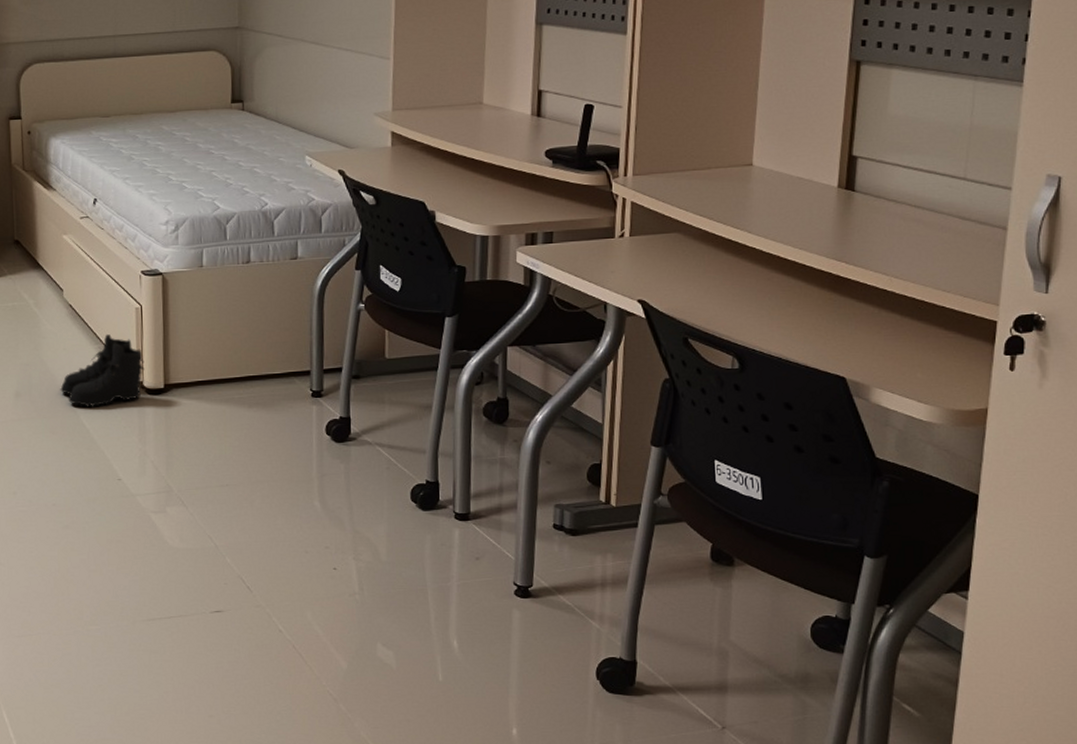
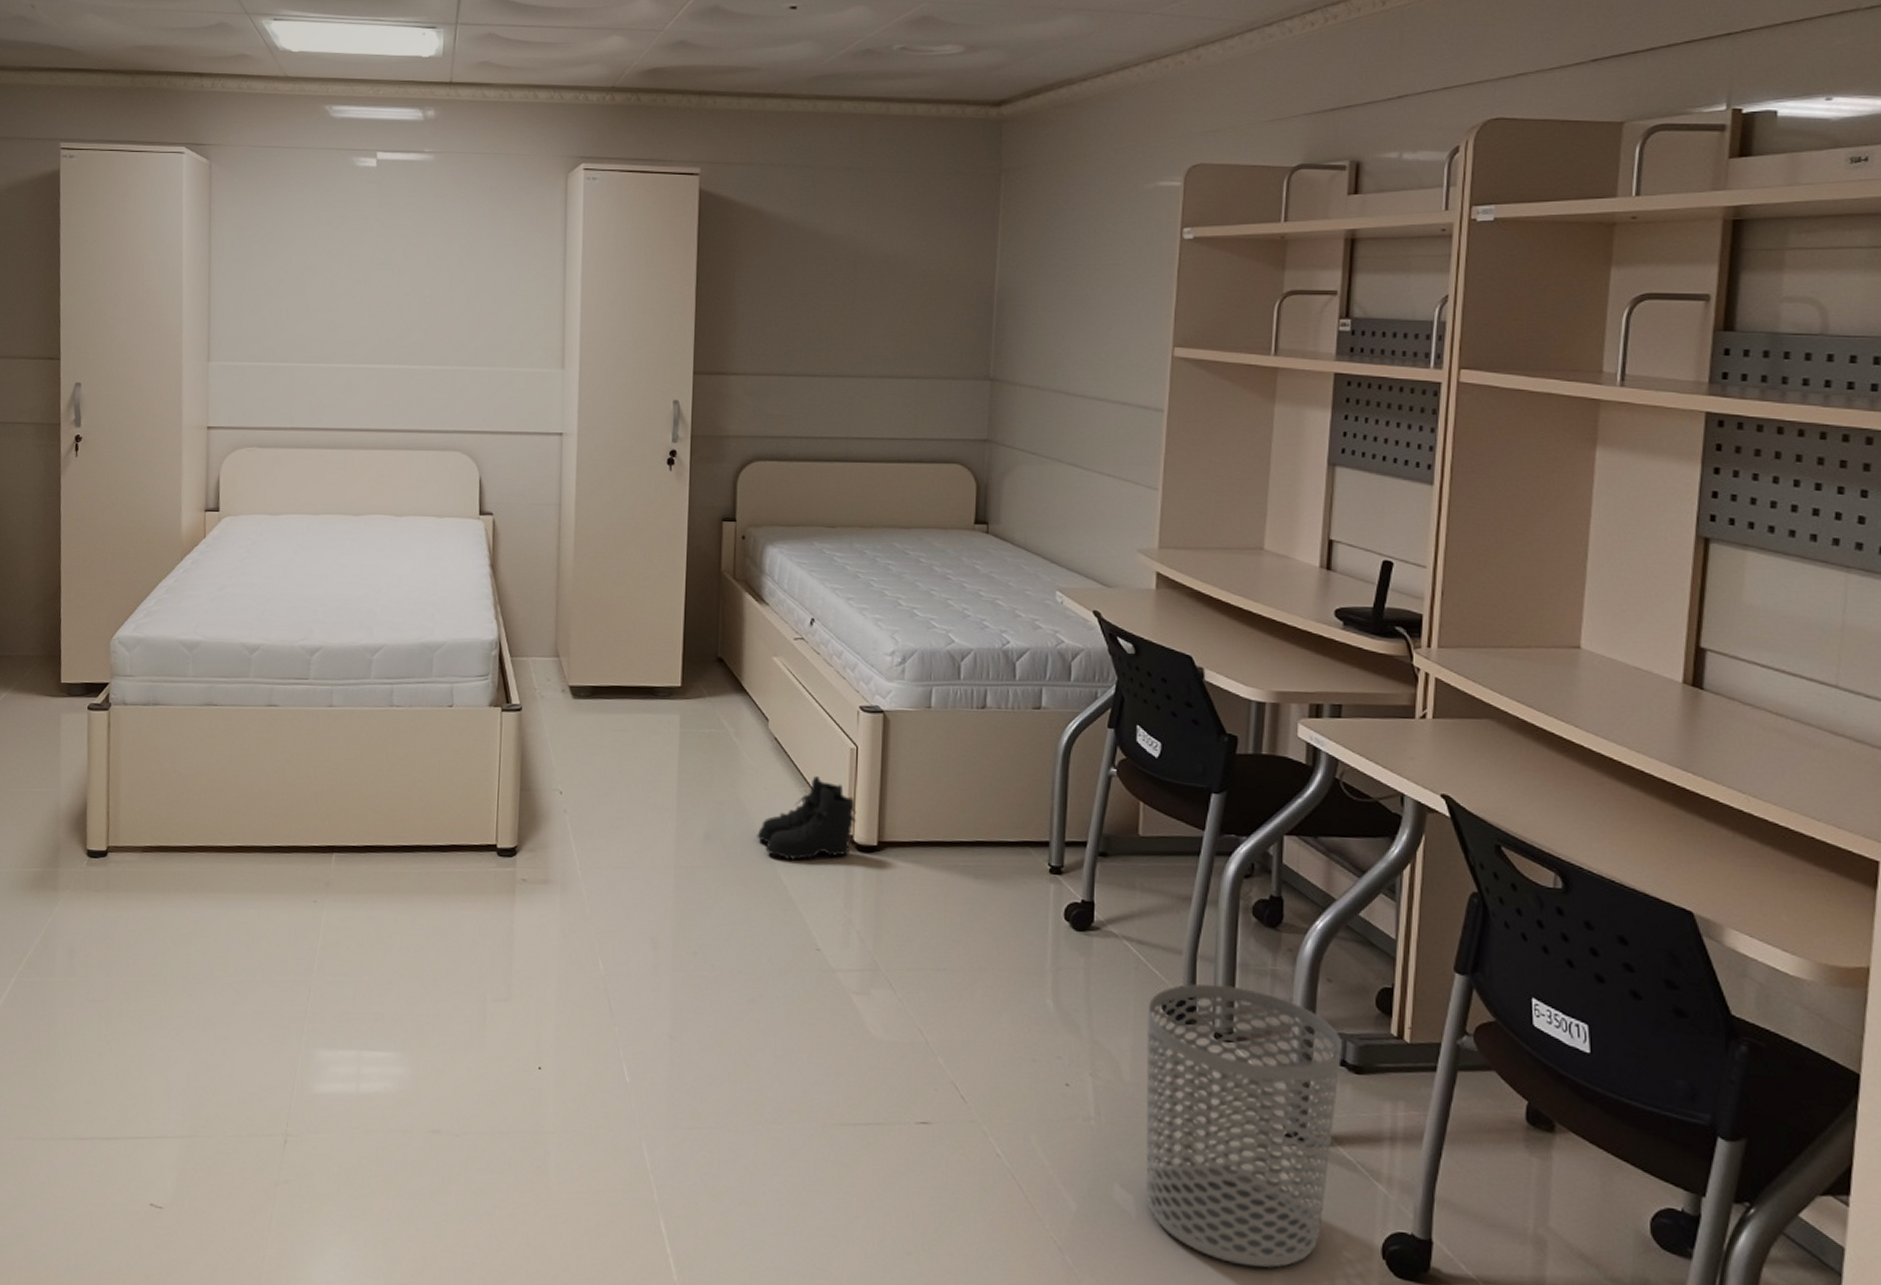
waste bin: none [399,475,560,697] -> present [1145,983,1342,1268]

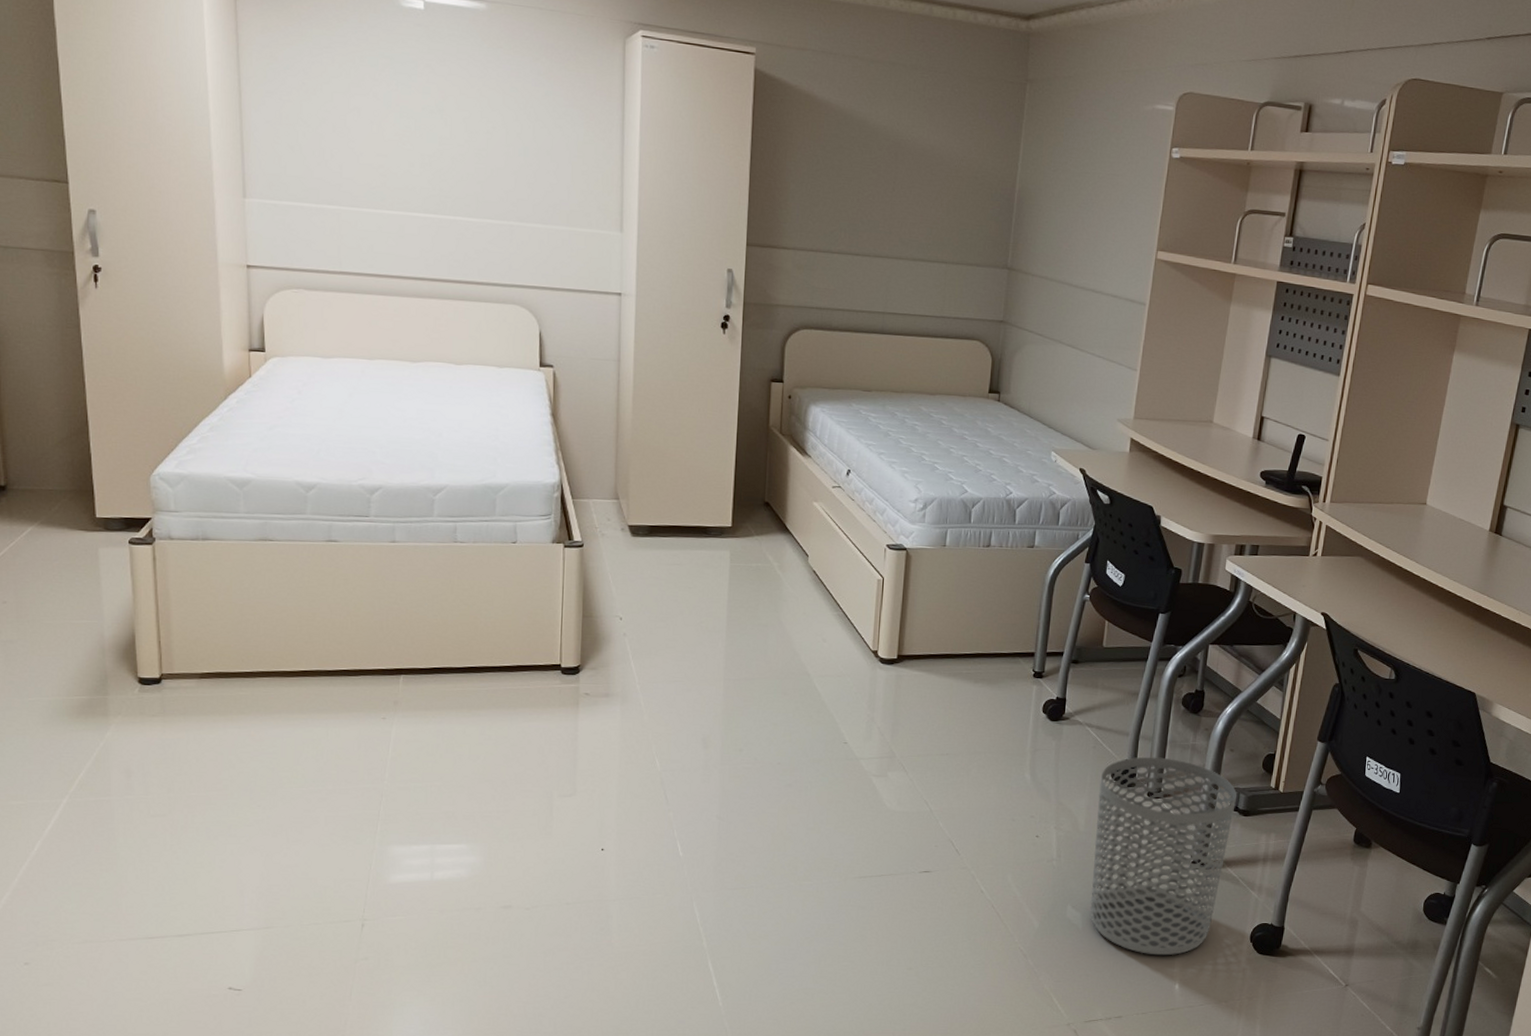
boots: present [757,776,856,861] -> none [796,603,881,672]

